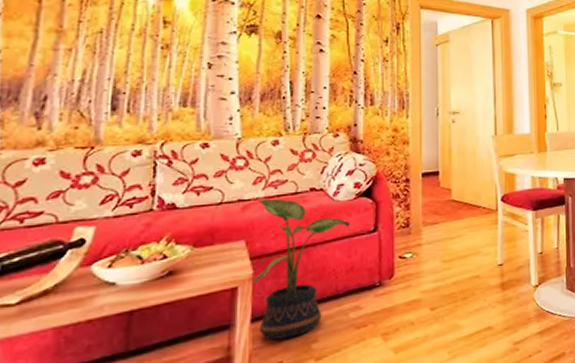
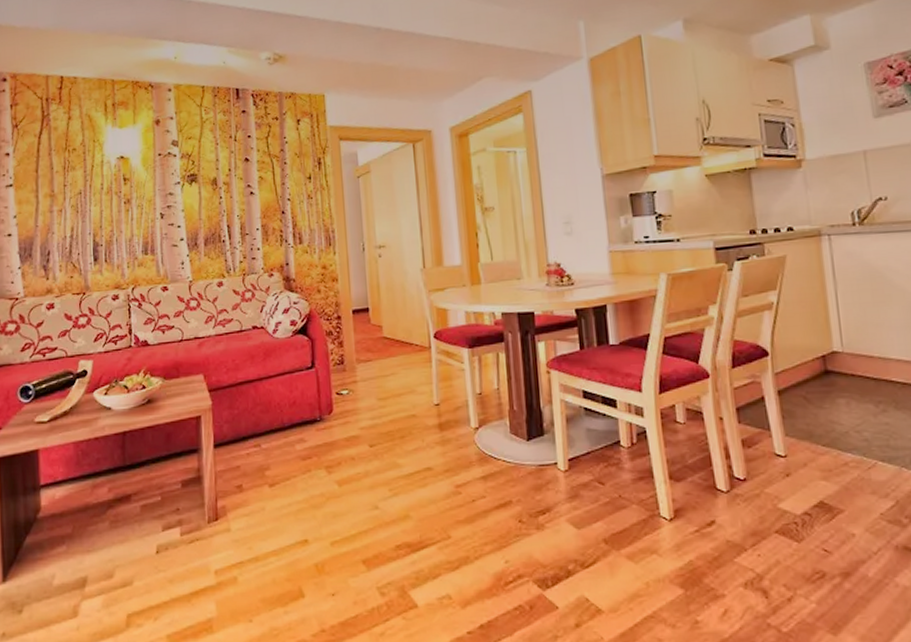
potted plant: present [252,198,350,340] -> none [210,336,289,465]

